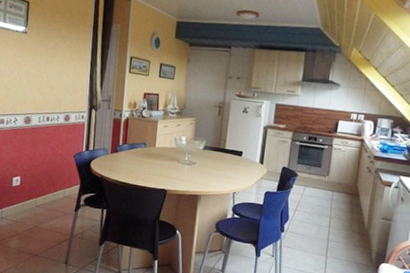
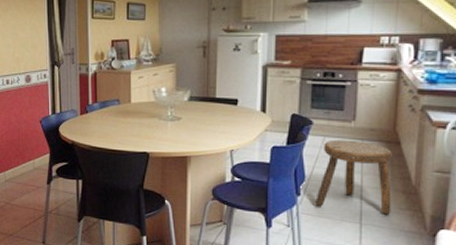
stool: none [294,189,353,250] -> present [315,139,392,215]

